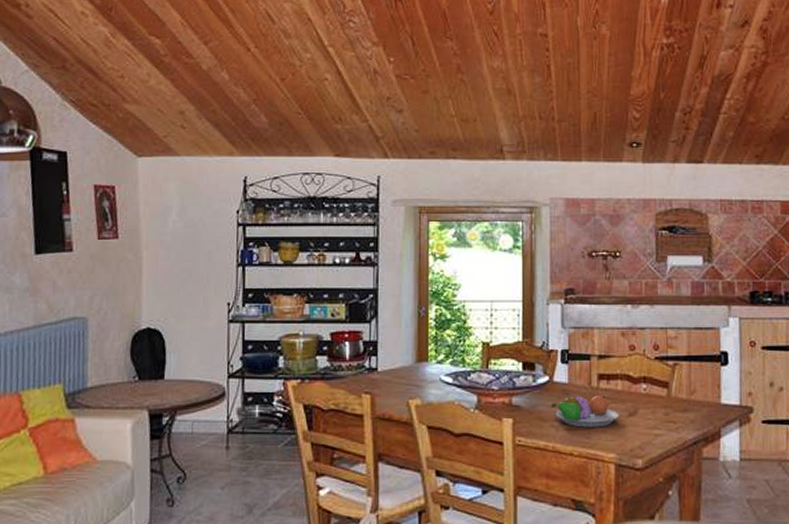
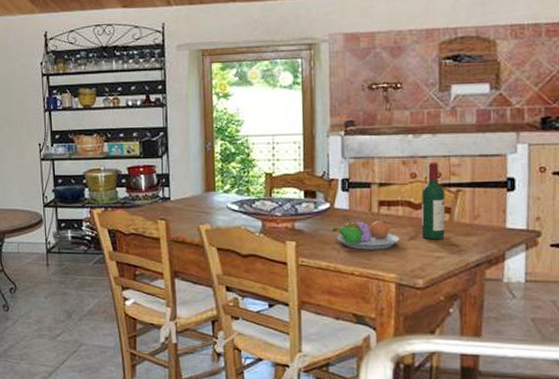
wine bottle: none [640,333,664,417] -> present [421,161,446,240]

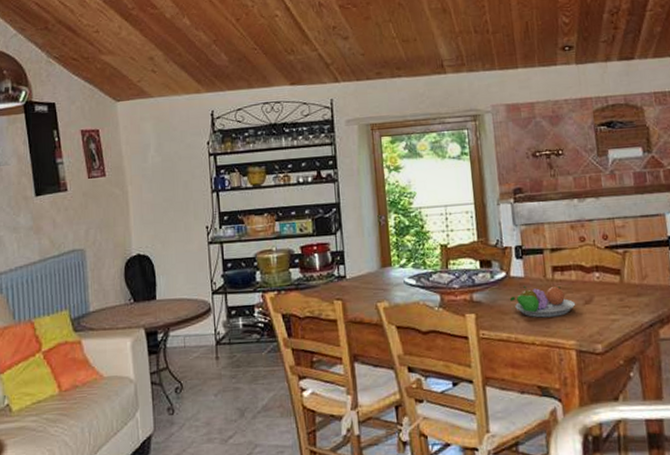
wine bottle: present [421,161,446,240] -> none [591,224,618,303]

